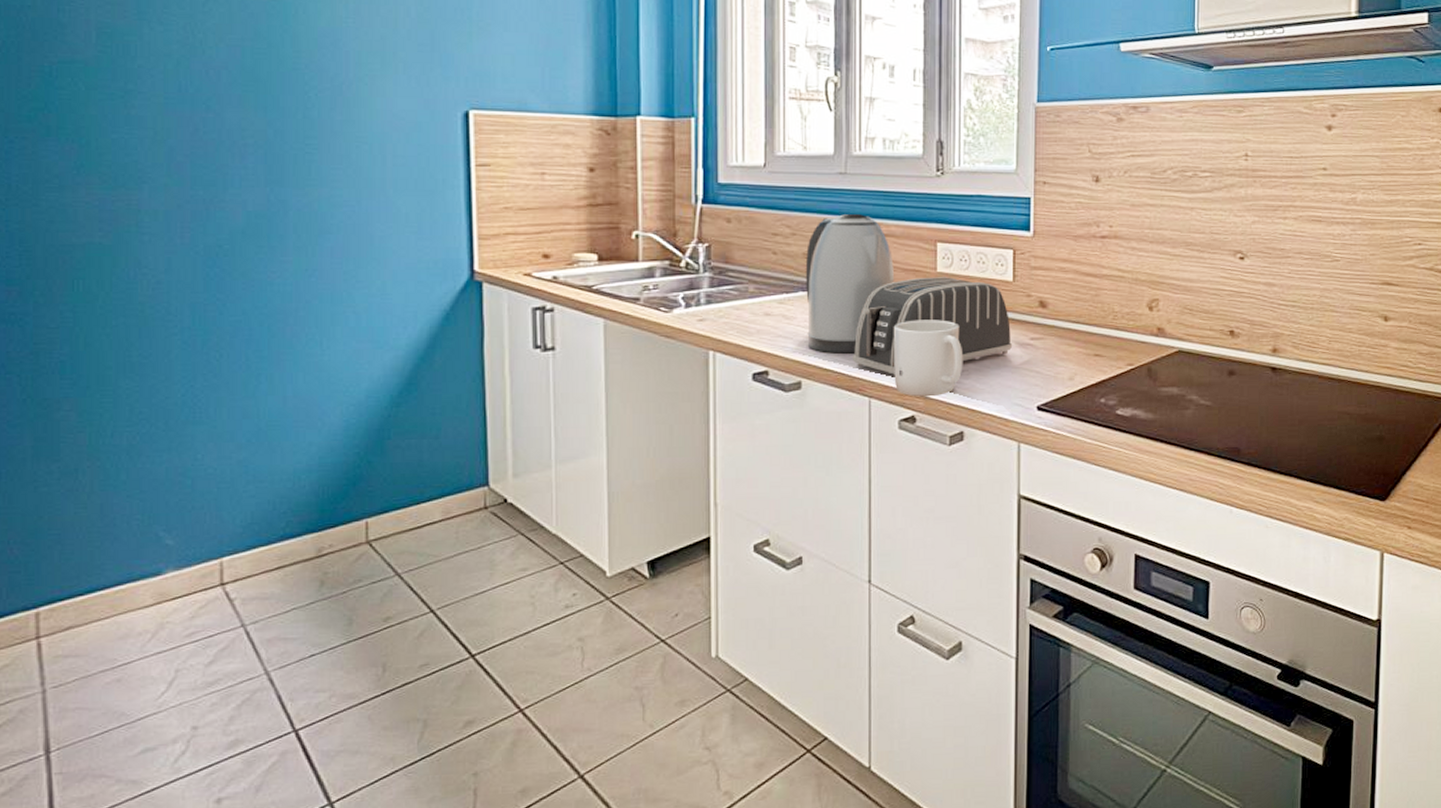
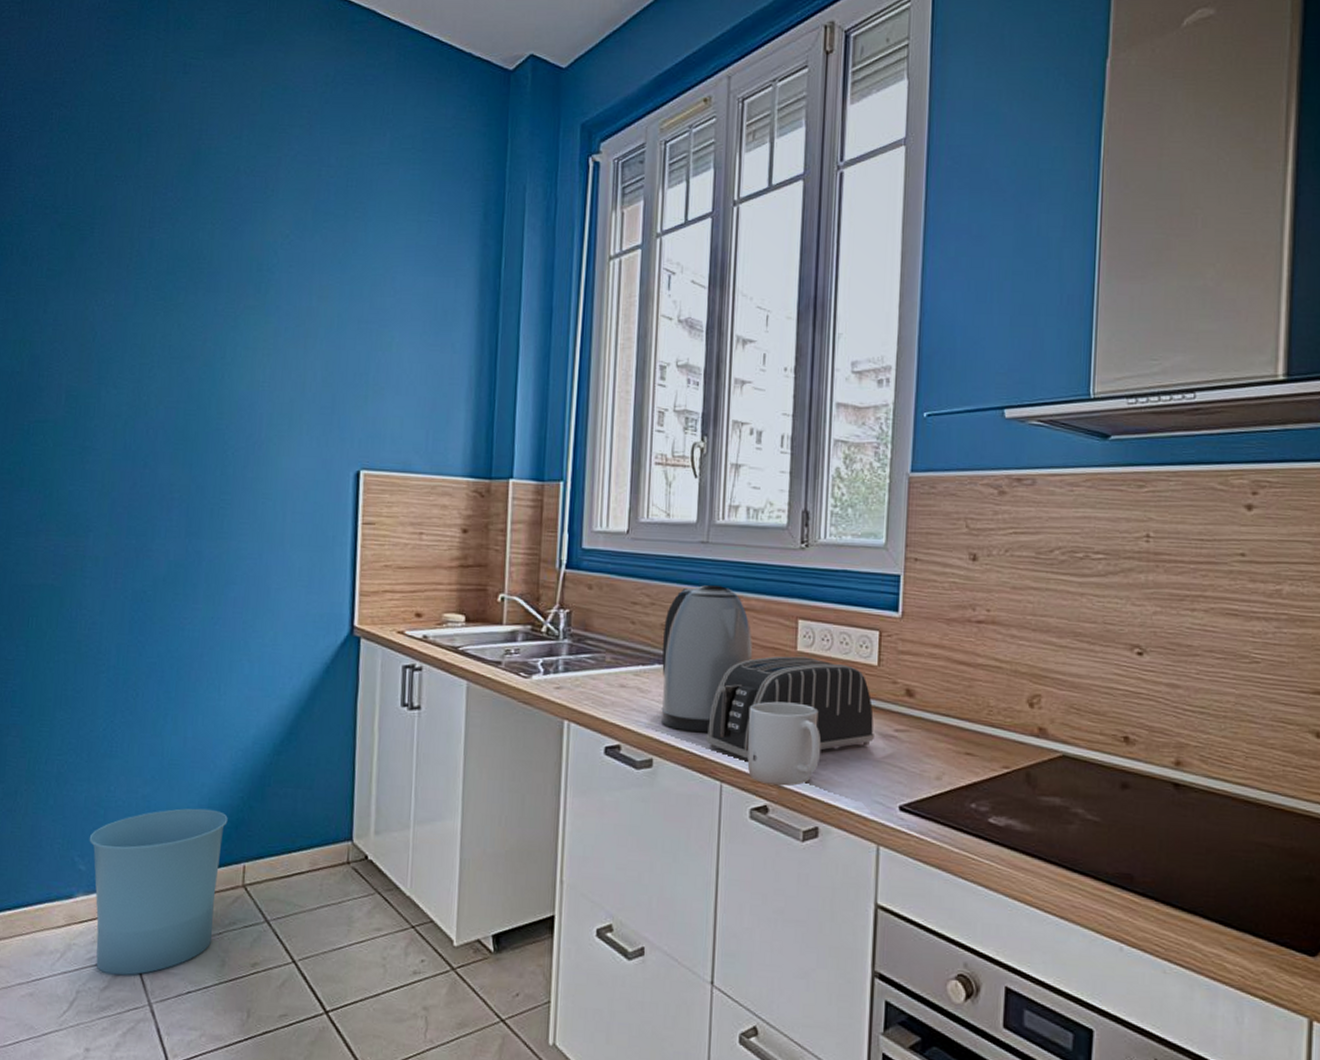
waste bin: none [175,468,343,649] -> present [89,808,228,976]

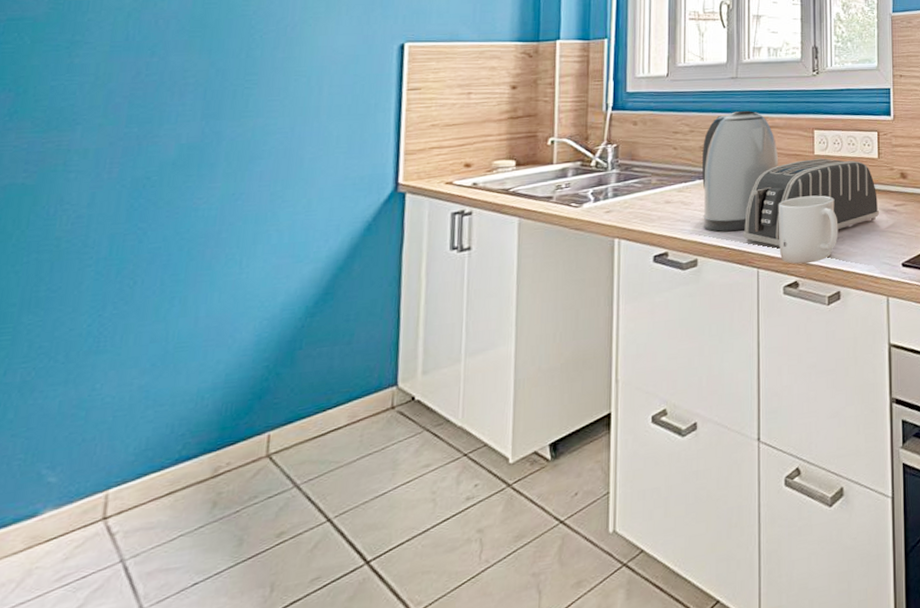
waste bin: present [89,808,228,976] -> none [63,385,249,590]

